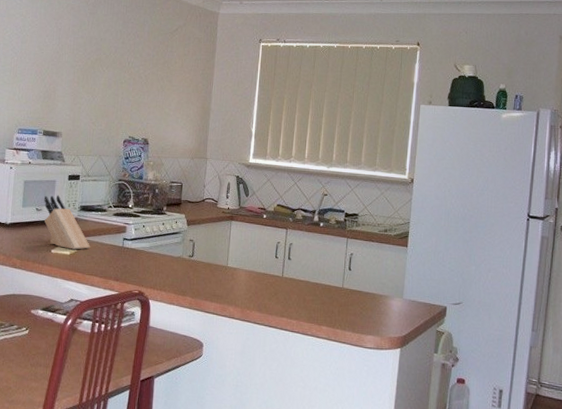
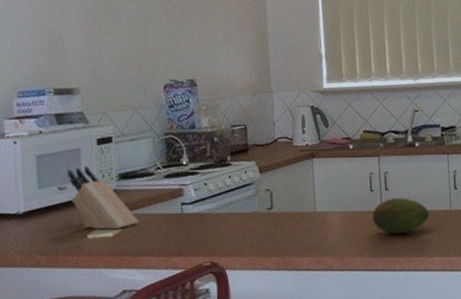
fruit: none [273,267,324,300] -> present [372,197,430,234]

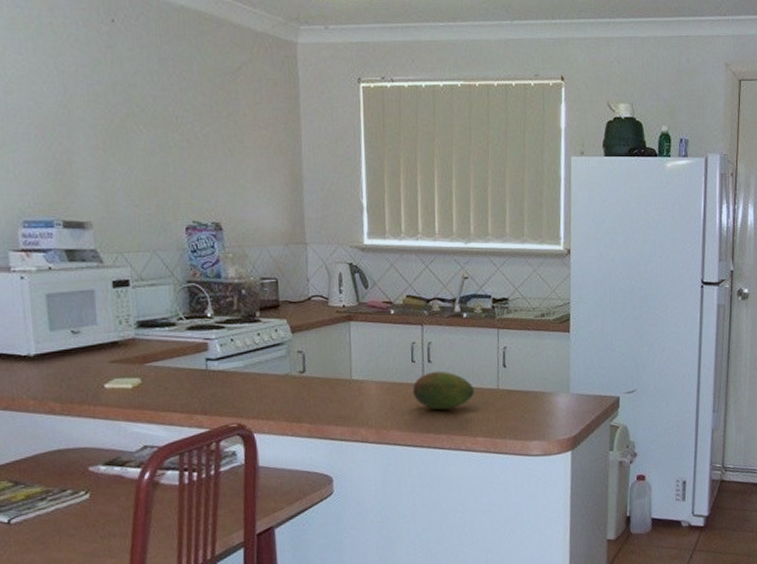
knife block: present [67,165,140,230] -> none [81,309,161,381]

